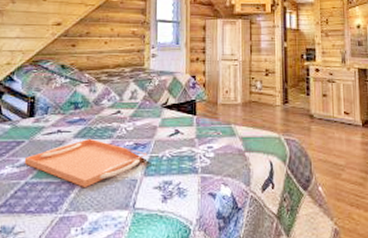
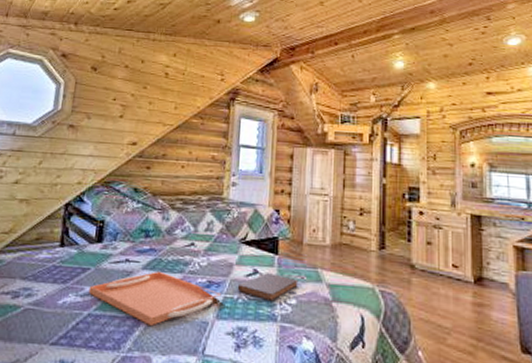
book: none [161,132,215,157] -> present [237,273,299,302]

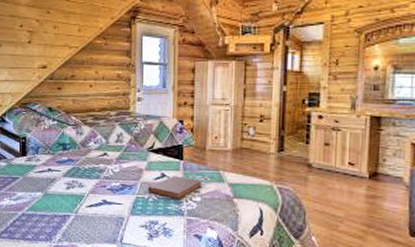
serving tray: present [88,270,222,326] -> none [20,177,134,221]

